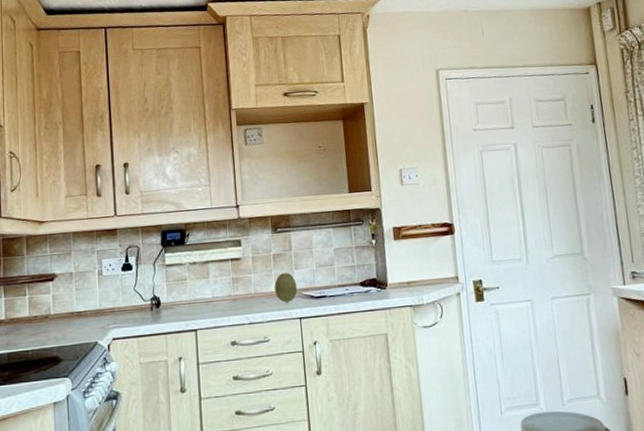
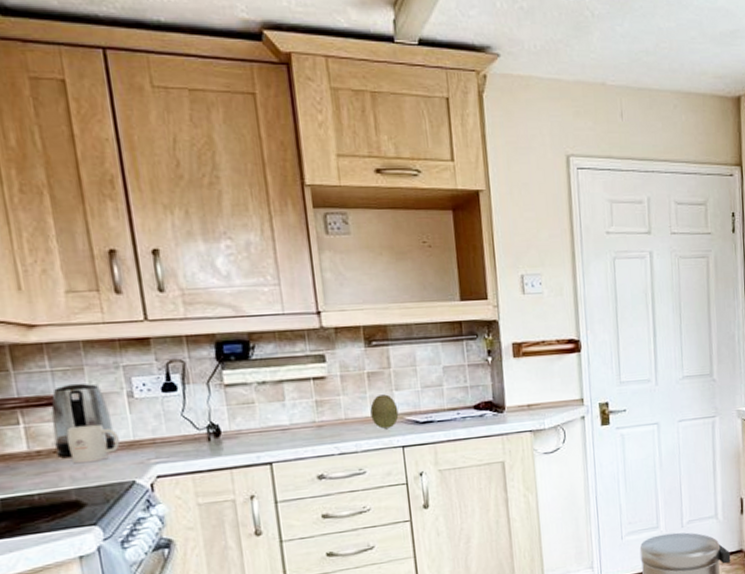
kettle: none [47,264,87,323] -> present [51,382,116,459]
mug: none [55,296,90,327] -> present [66,424,120,464]

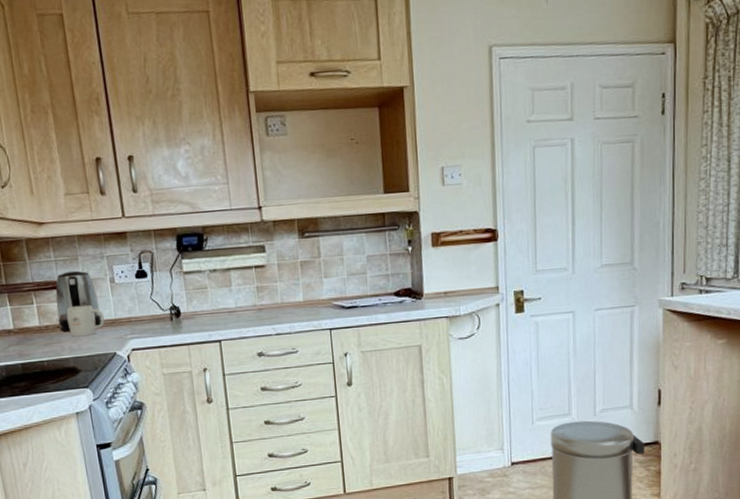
fruit: present [370,394,399,429] -> none [302,281,327,313]

